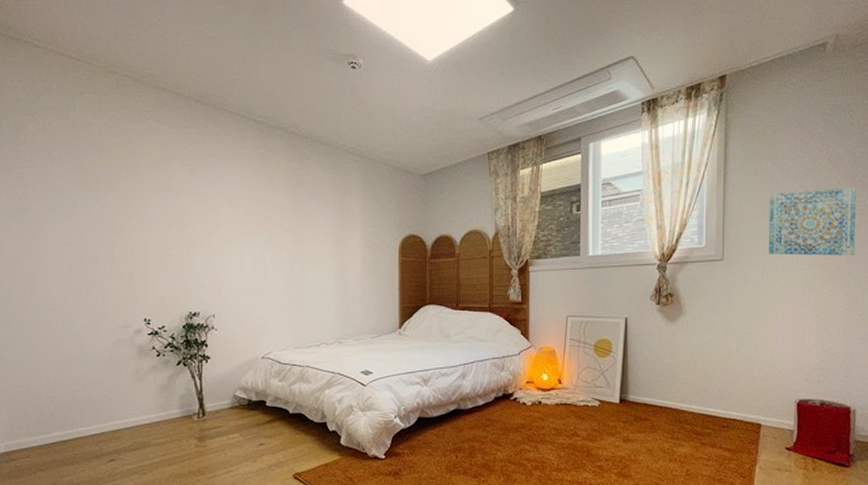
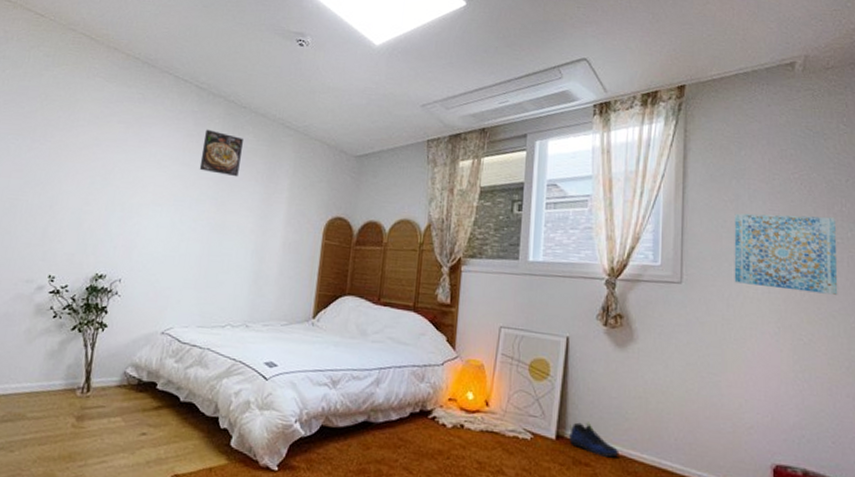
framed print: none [270,163,310,207] -> present [199,129,243,177]
sneaker: none [631,386,673,412] -> present [569,422,620,458]

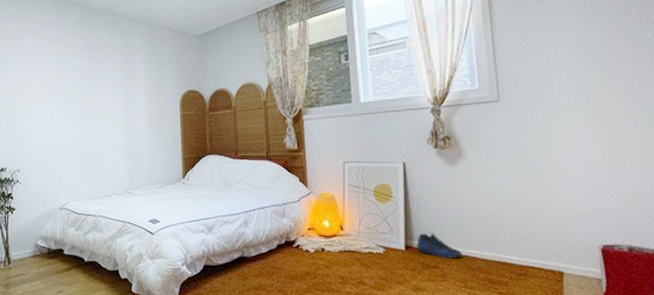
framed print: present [199,129,243,177] -> none [66,33,100,70]
wall art: present [734,213,838,295] -> none [540,22,644,94]

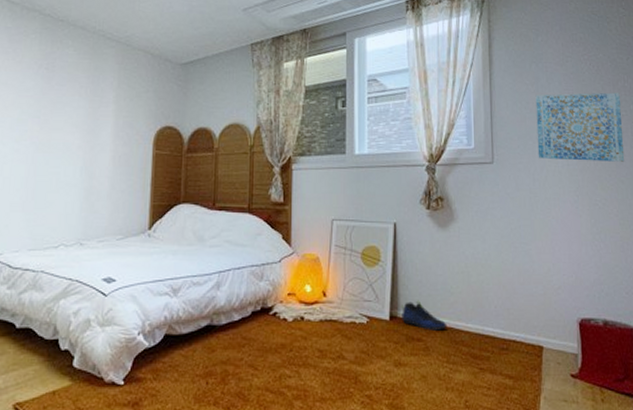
wall art: none [540,22,644,94] -> present [535,92,625,162]

